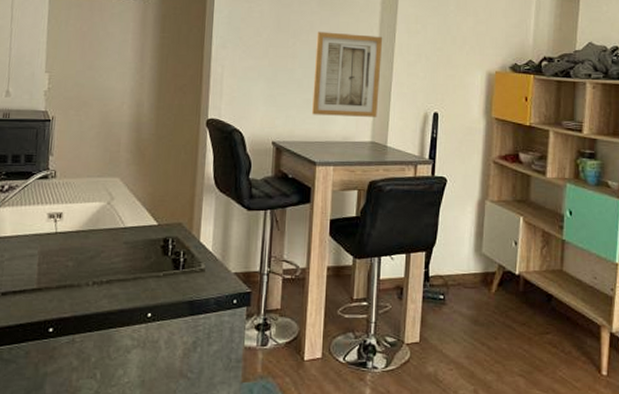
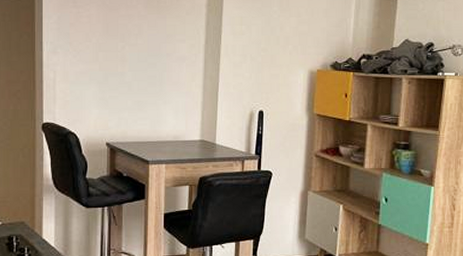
wall art: present [312,31,383,117] -> none [143,35,209,117]

